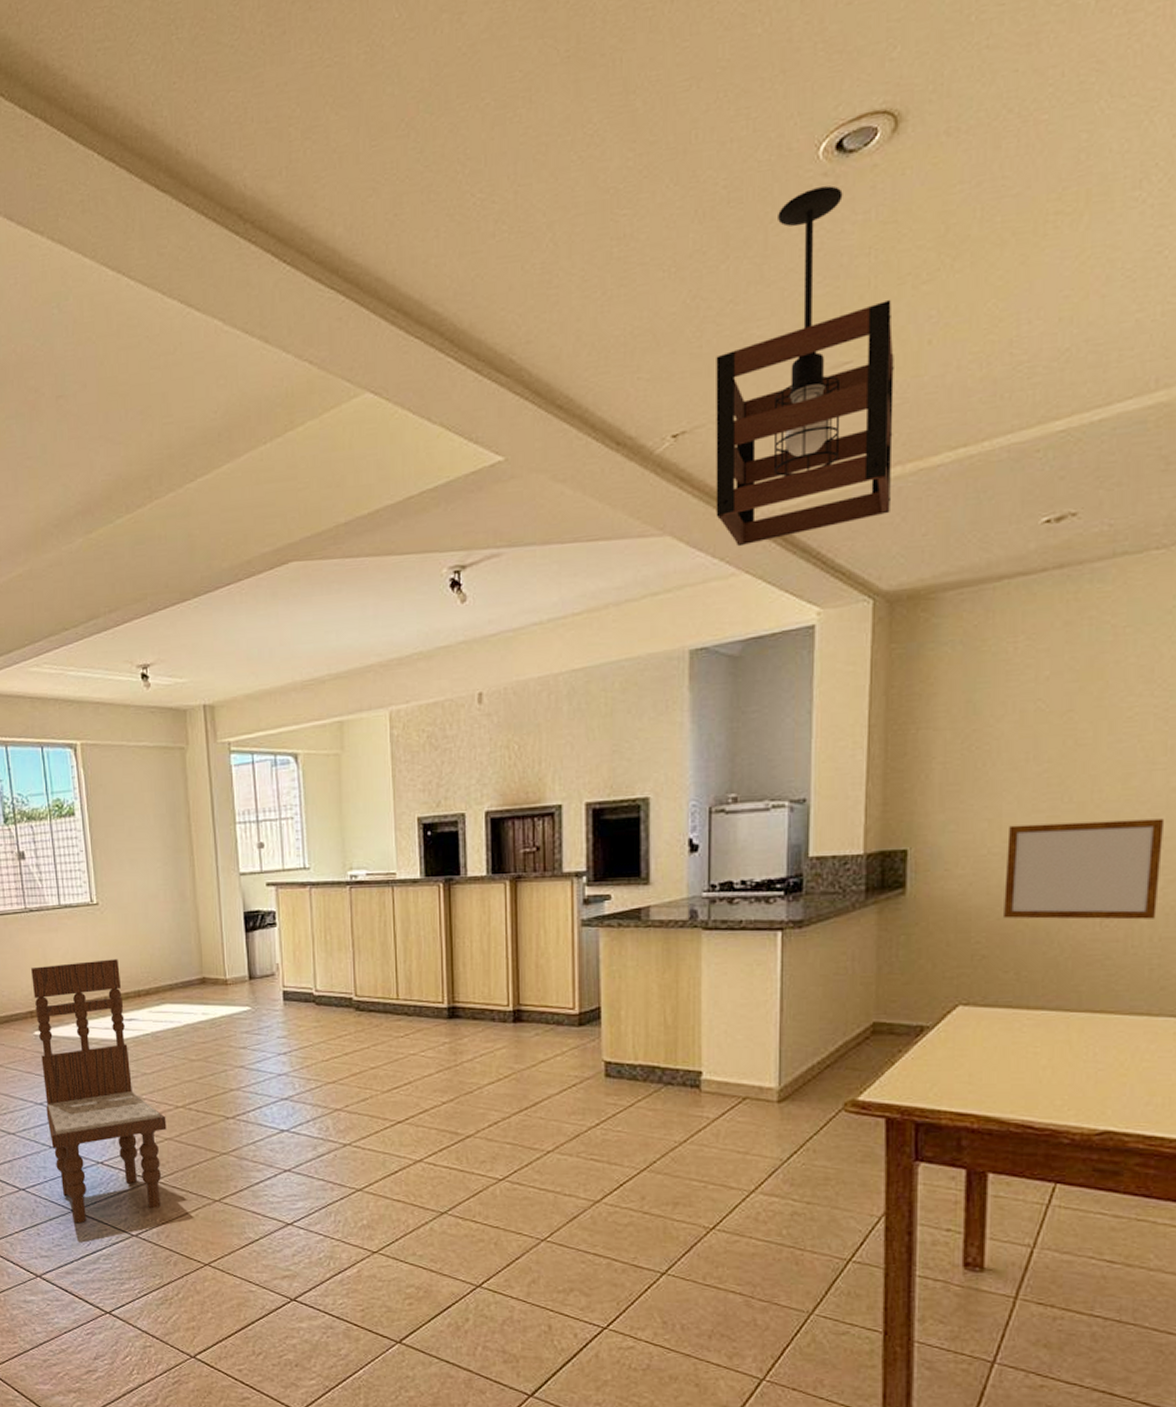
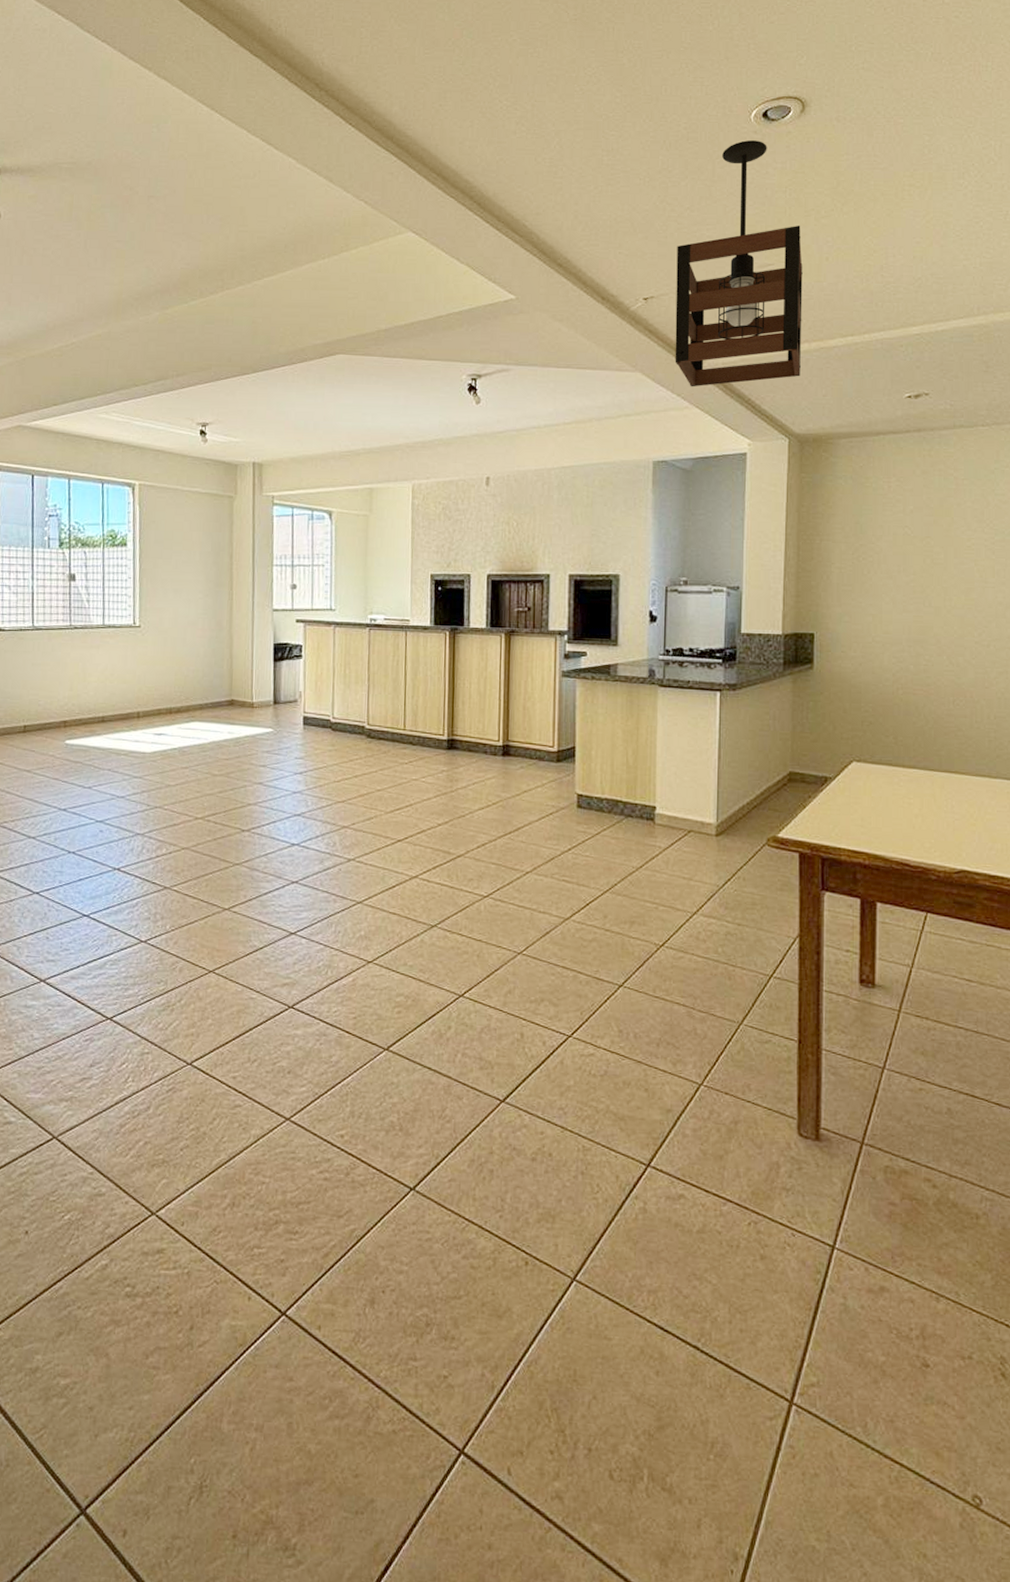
dining chair: present [31,959,167,1224] -> none [68,677,185,928]
writing board: present [1004,818,1165,920] -> none [885,621,995,701]

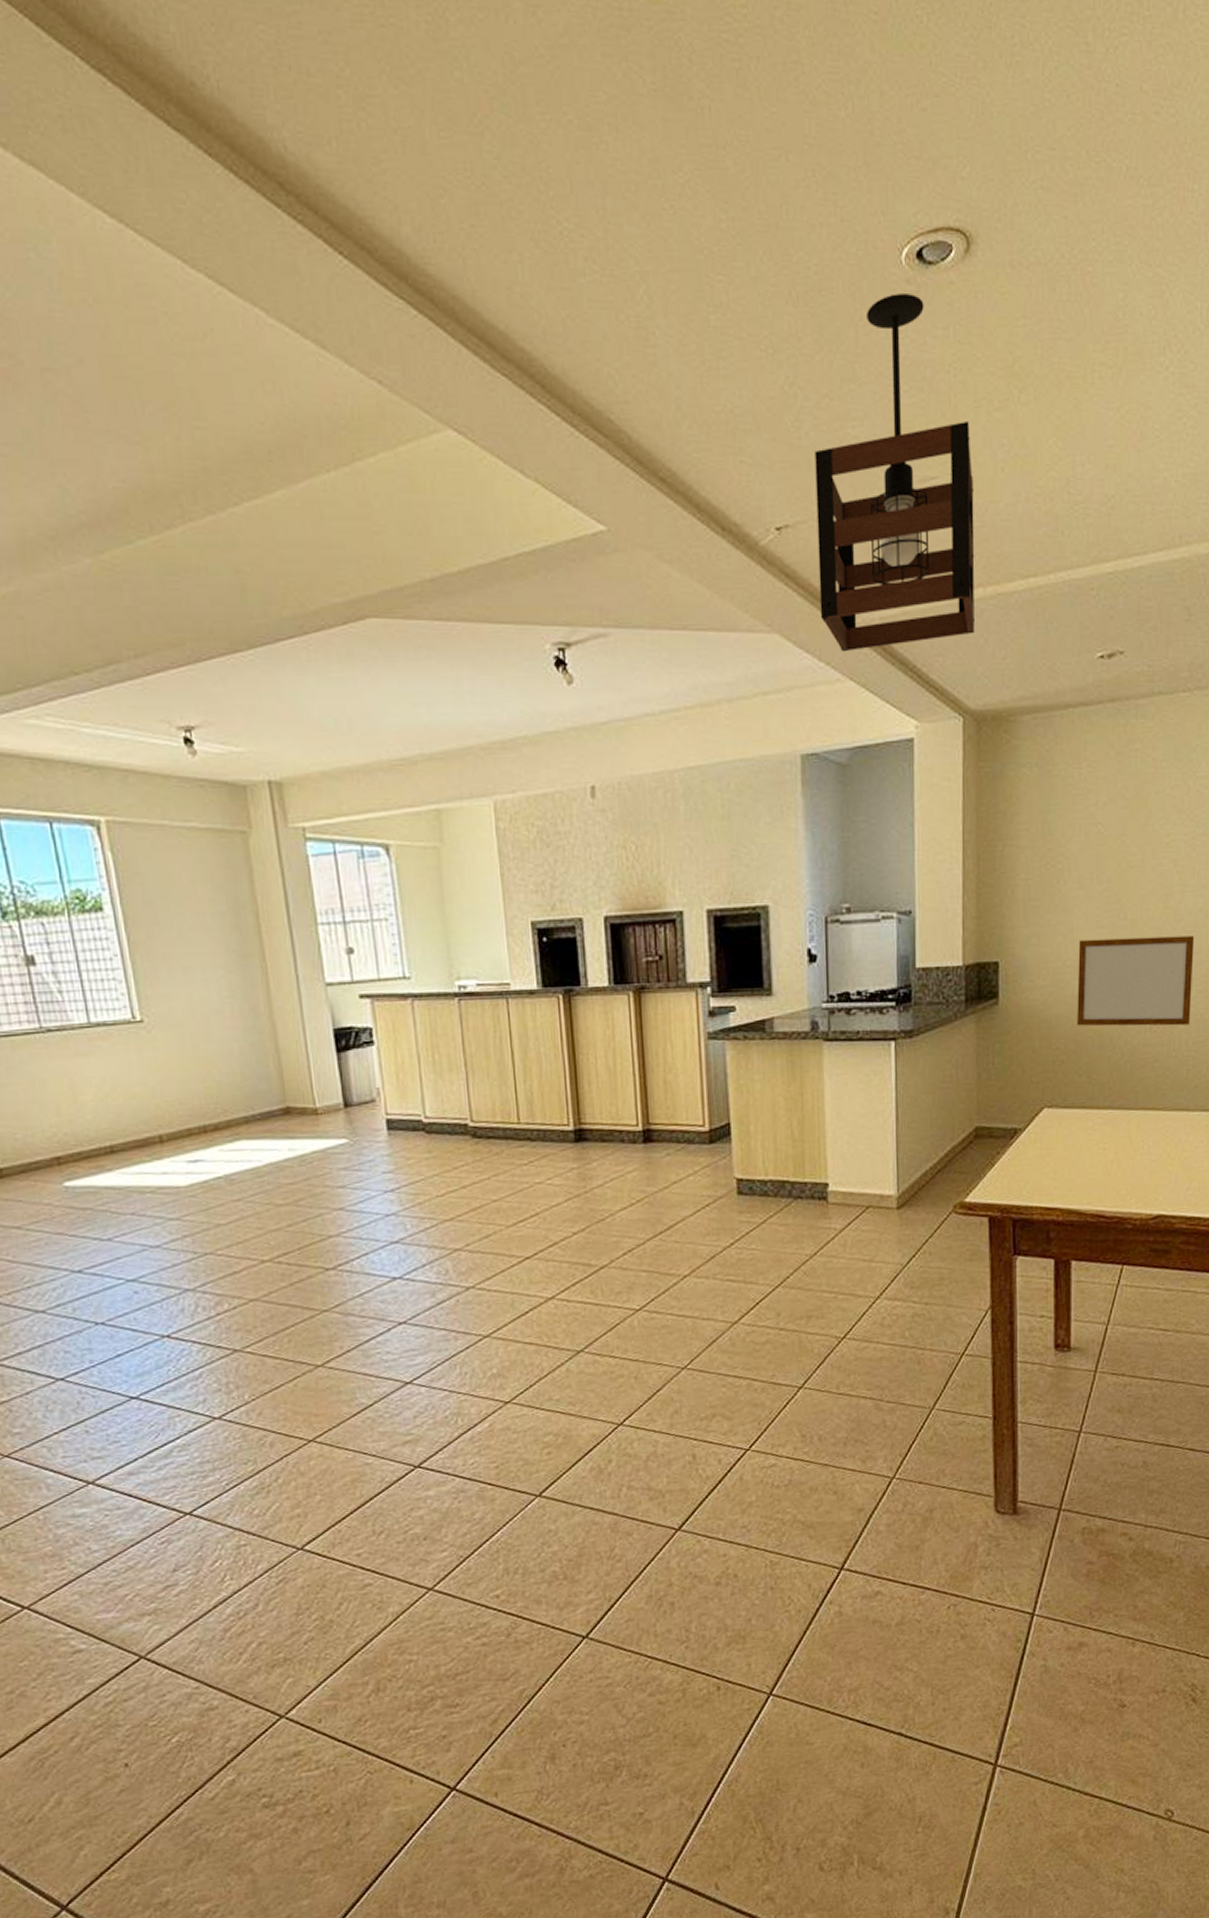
writing board: none [885,621,995,701] -> present [1077,935,1195,1026]

